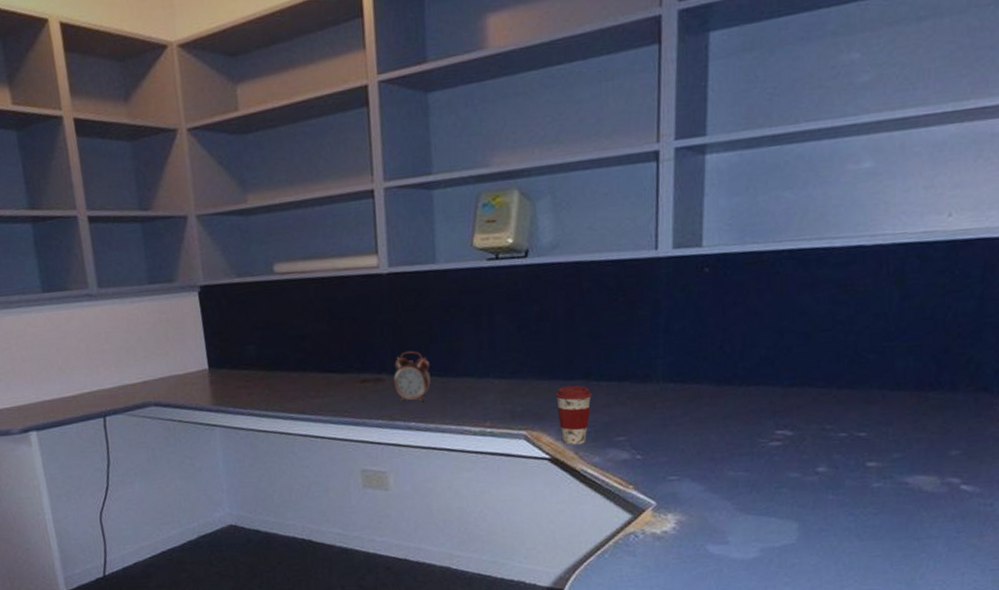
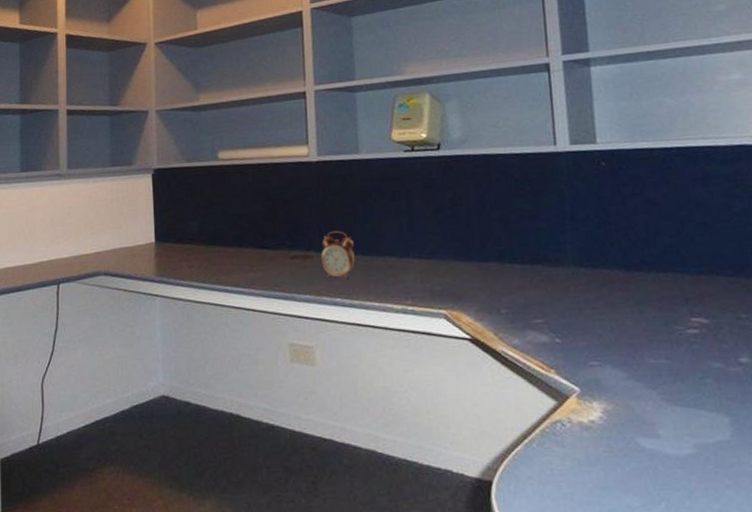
coffee cup: present [556,385,592,445] -> none [472,267,507,326]

